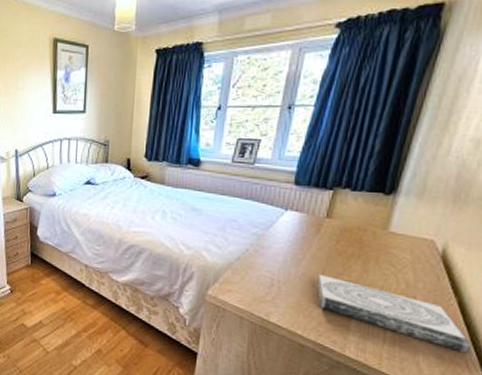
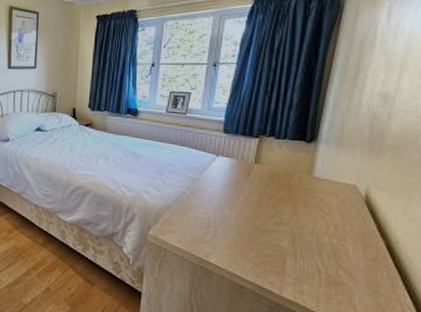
book: present [316,273,472,353] -> none [251,216,405,297]

